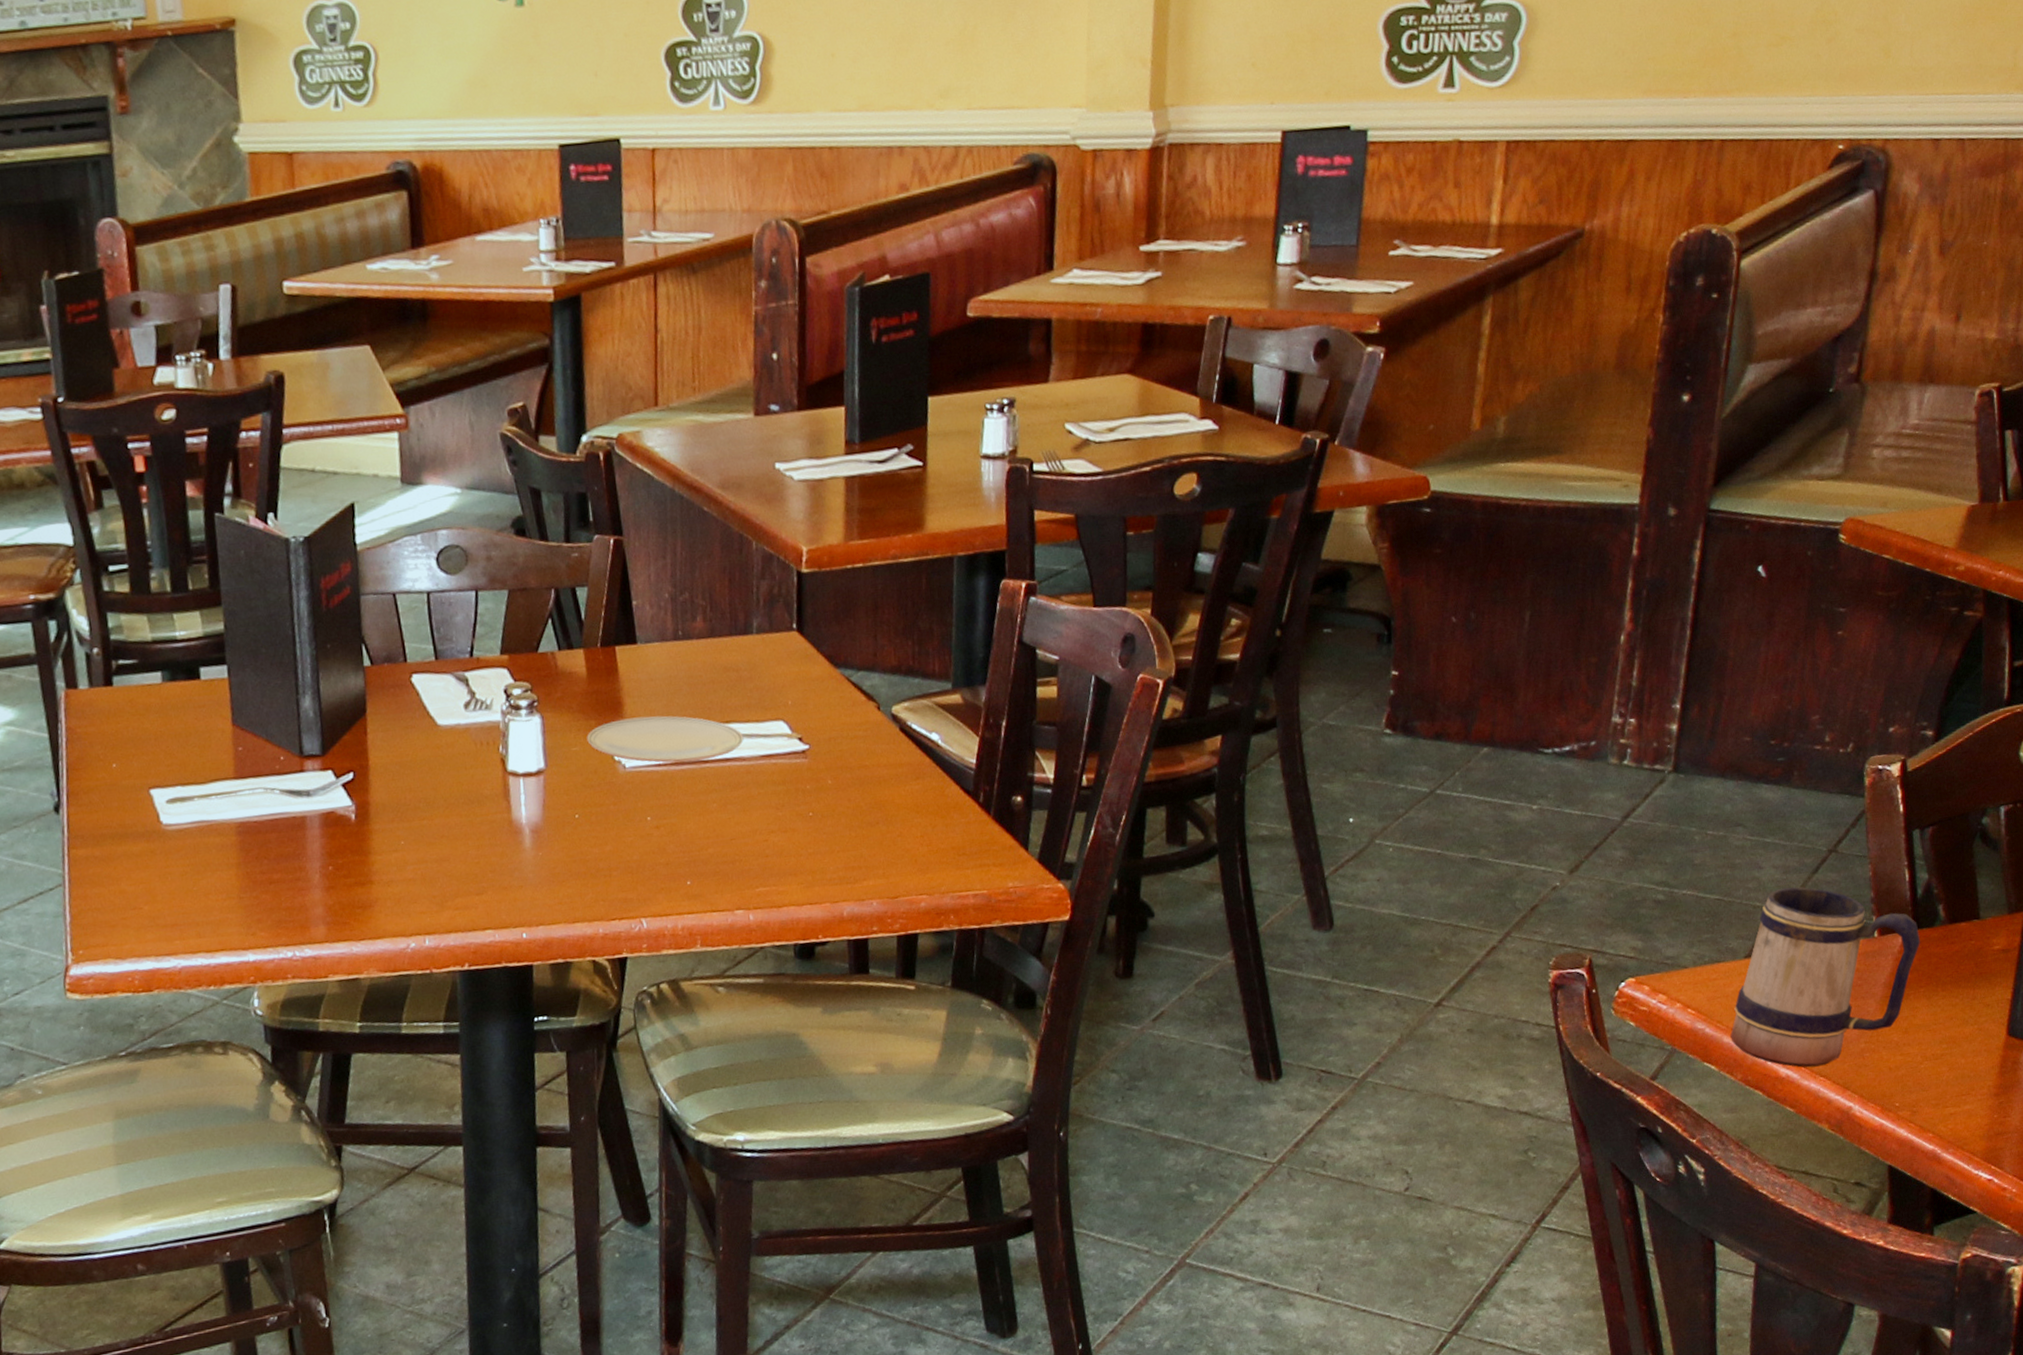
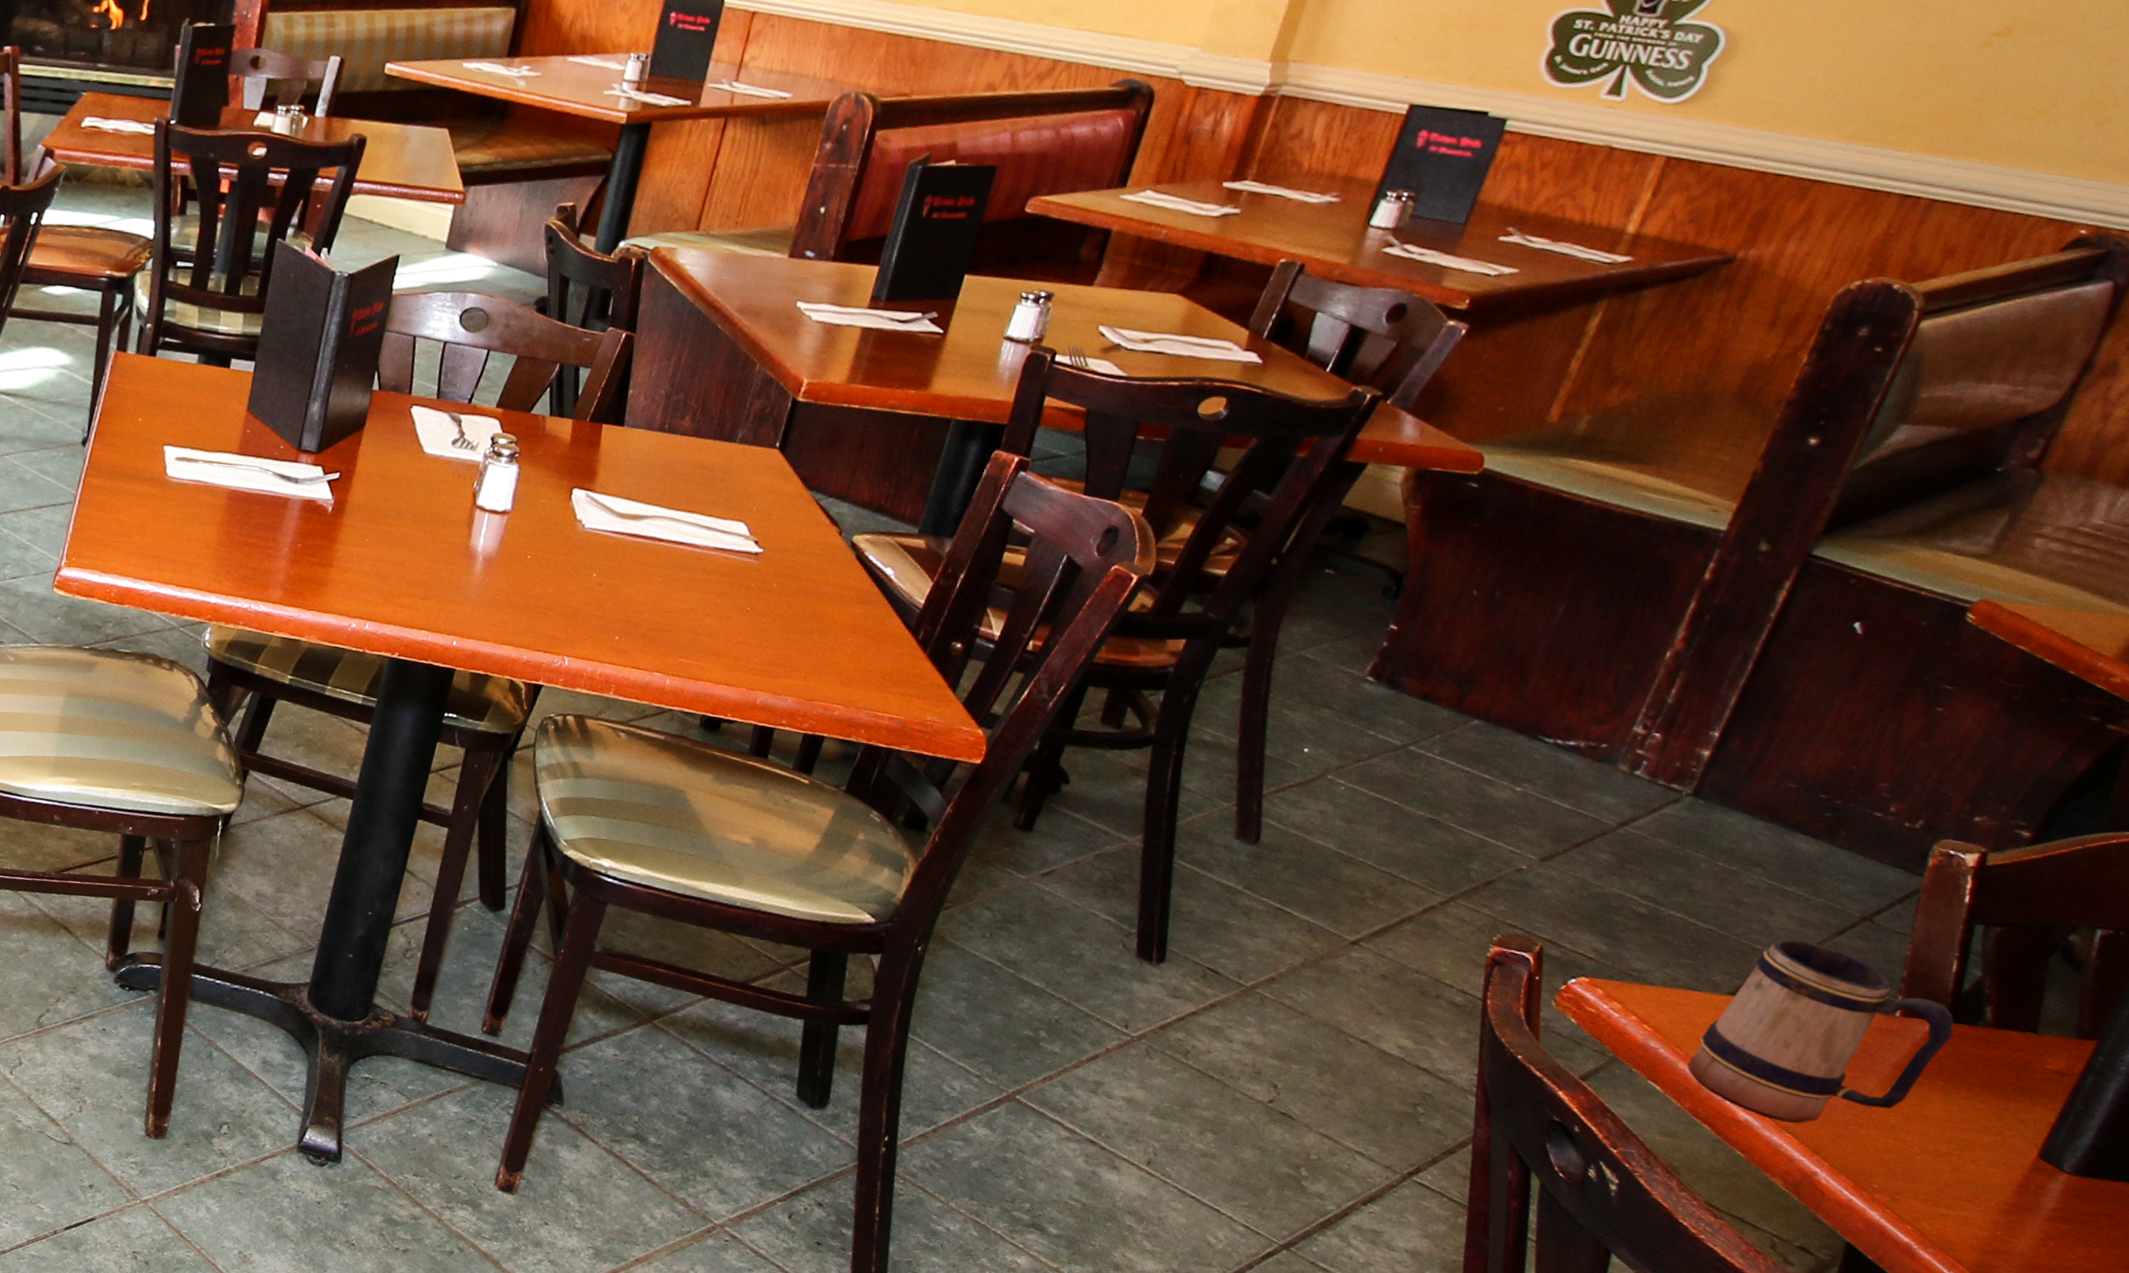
plate: present [587,715,744,764] -> none [555,486,703,540]

